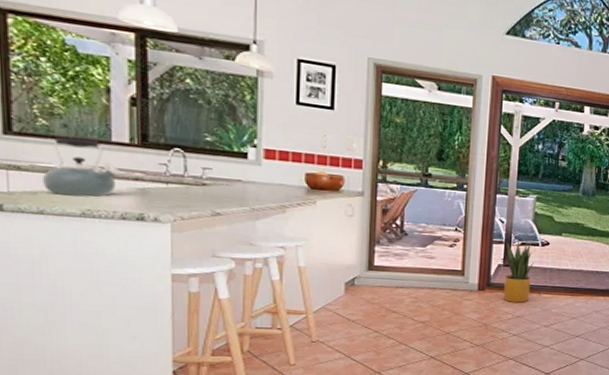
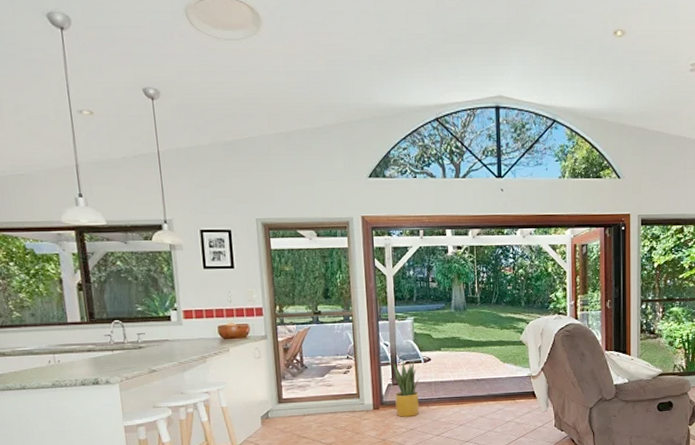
kettle: present [41,138,120,197] -> none [20,324,77,372]

